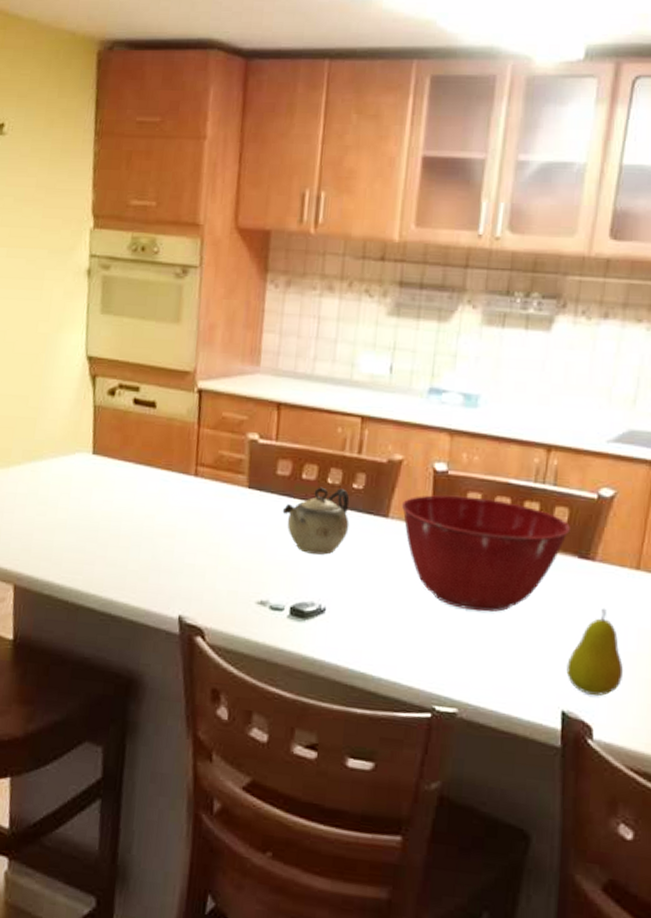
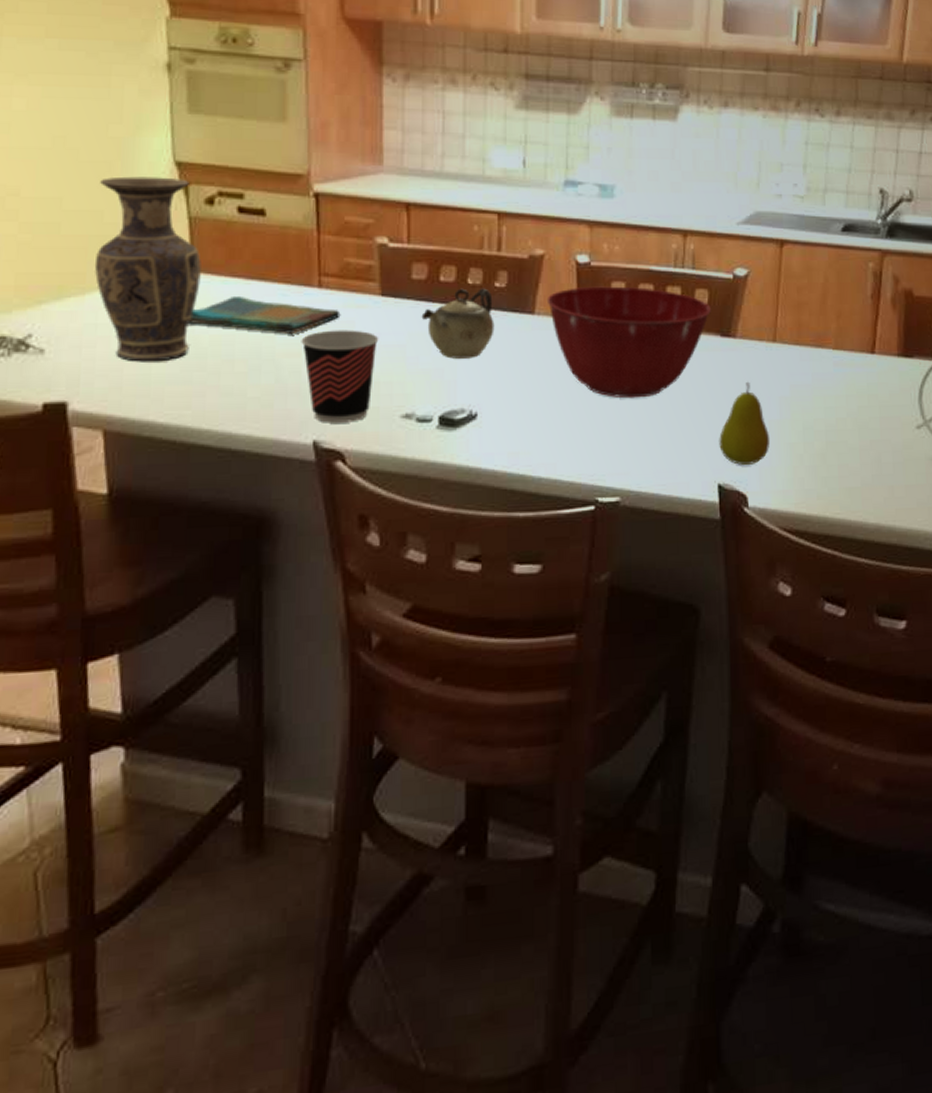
vase: none [18,367,101,531] -> present [94,176,201,362]
dish towel: none [86,477,212,516] -> present [188,295,341,334]
cup: none [176,516,243,603] -> present [301,330,379,423]

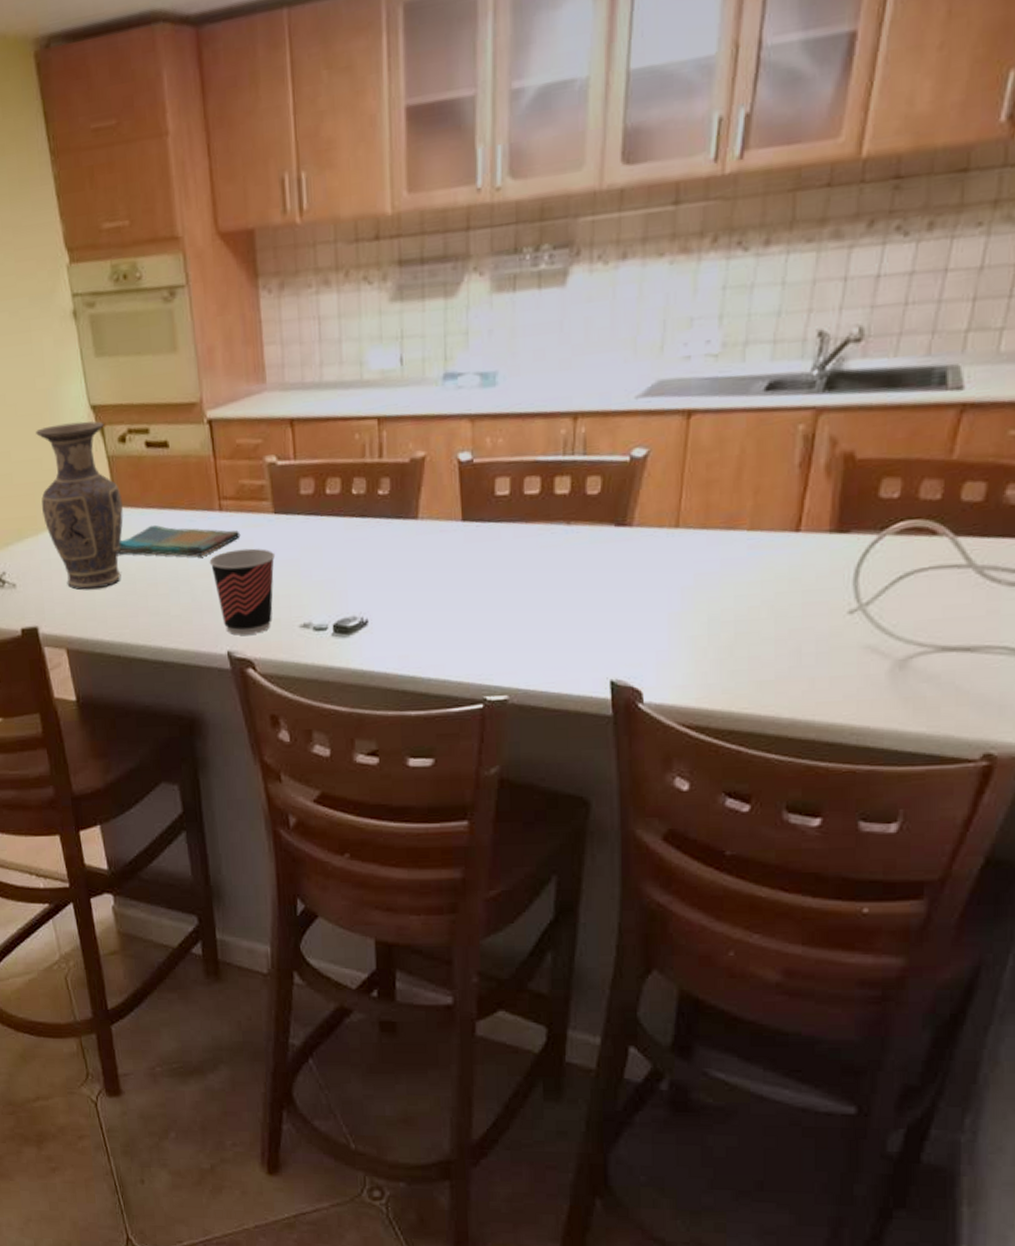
teapot: present [421,288,494,359] -> none [311,497,380,569]
mixing bowl: present [546,286,711,399] -> none [429,480,604,598]
fruit: present [719,381,771,465] -> none [612,572,670,661]

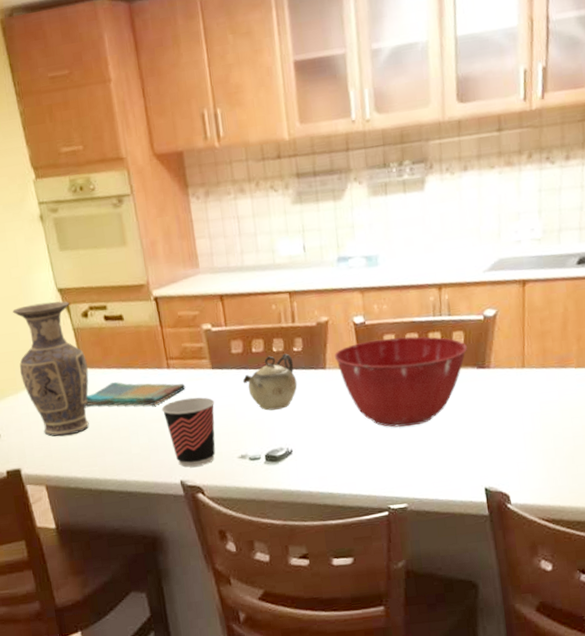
teapot: none [311,497,380,569] -> present [242,353,298,411]
mixing bowl: none [429,480,604,598] -> present [334,336,467,427]

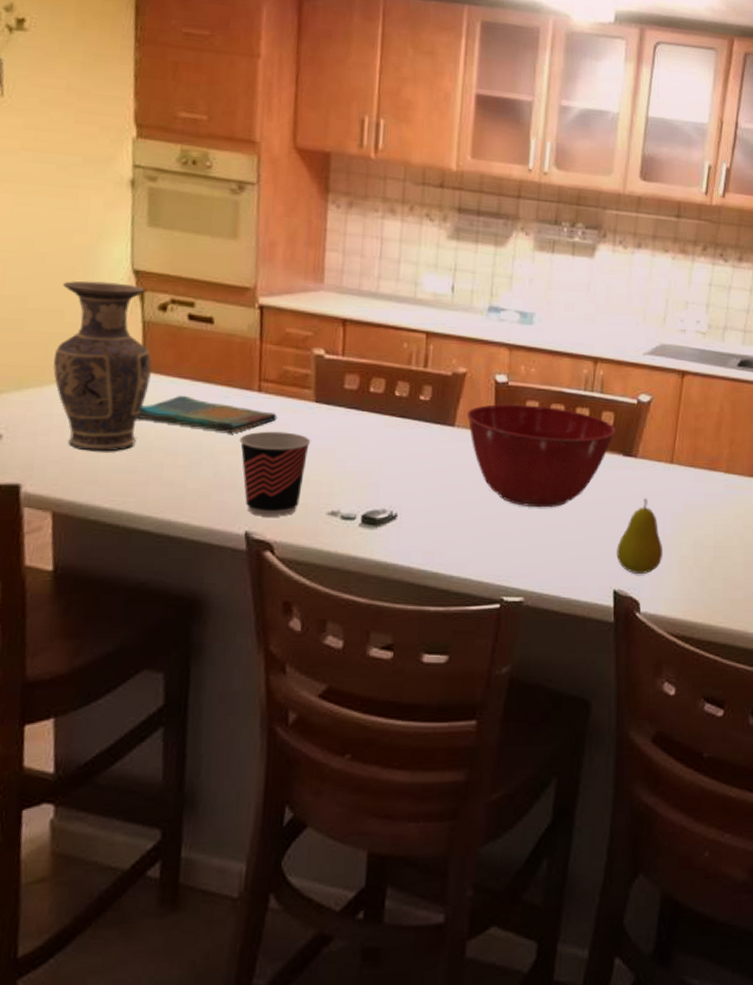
teapot: present [242,353,298,411] -> none [351,399,418,464]
fruit: none [482,403,526,471] -> present [616,498,664,574]

